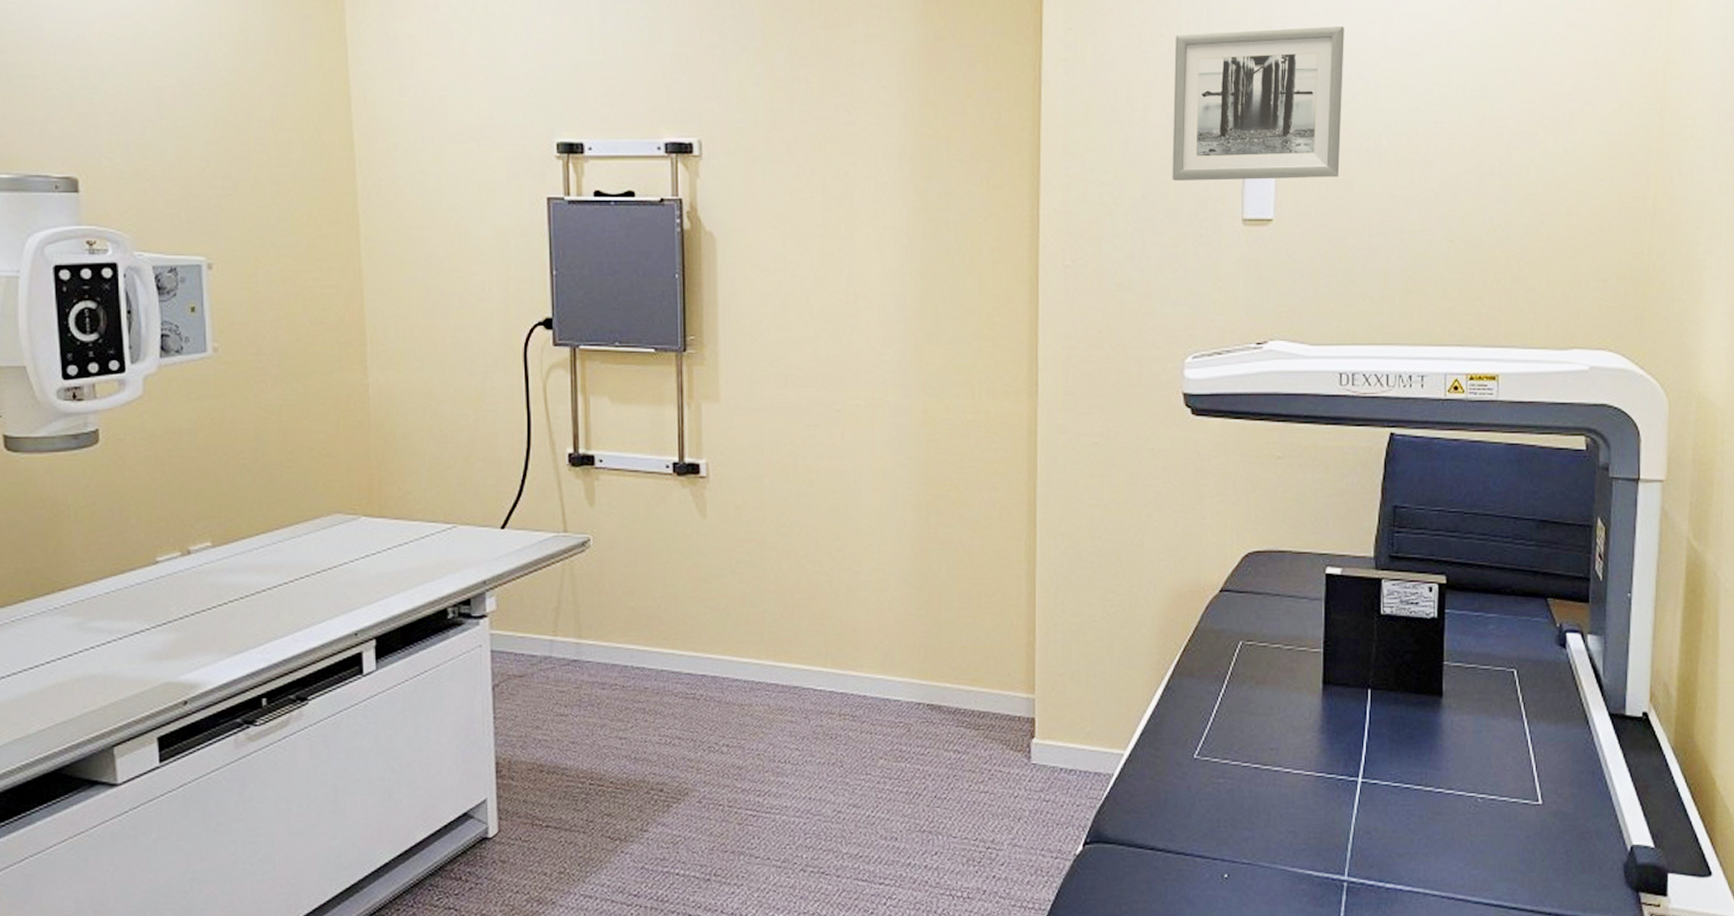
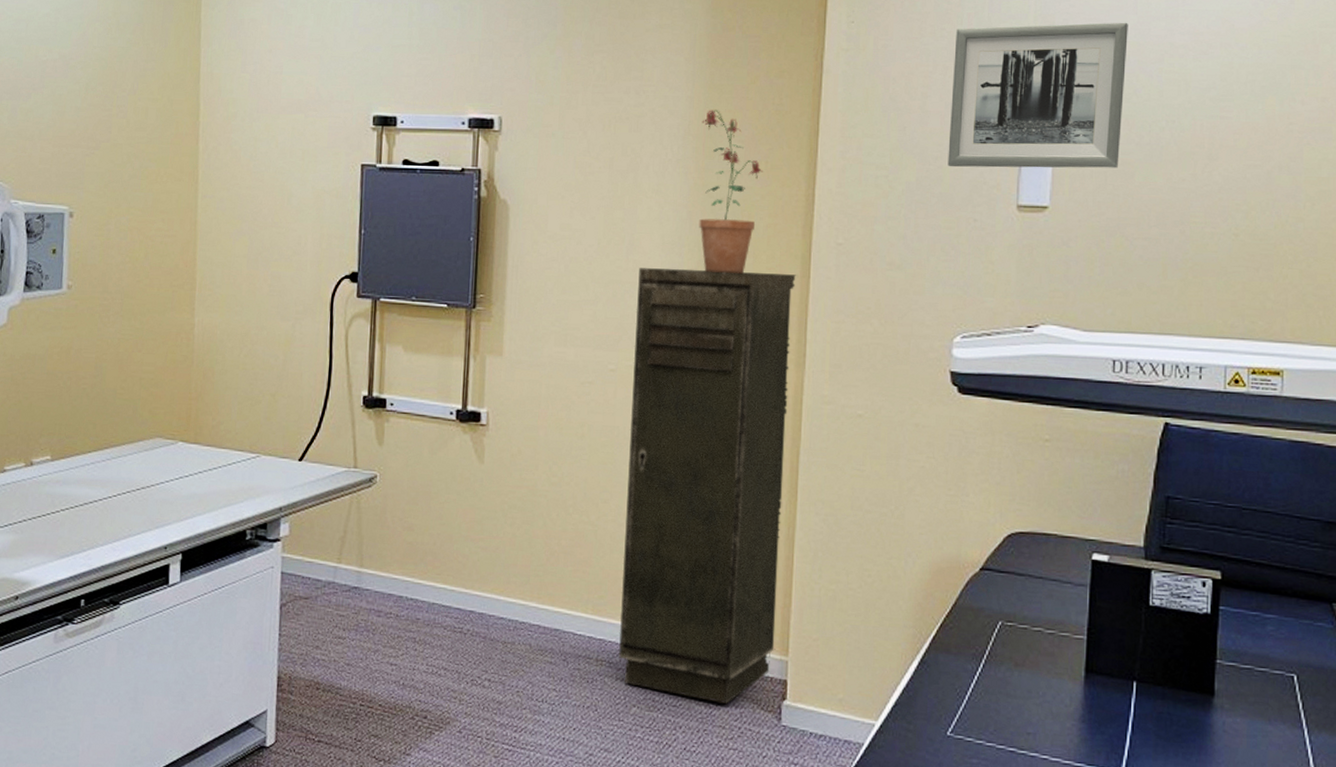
storage cabinet: none [859,299,1024,747] -> present [619,268,796,704]
potted plant: none [918,127,985,301] -> present [699,110,763,274]

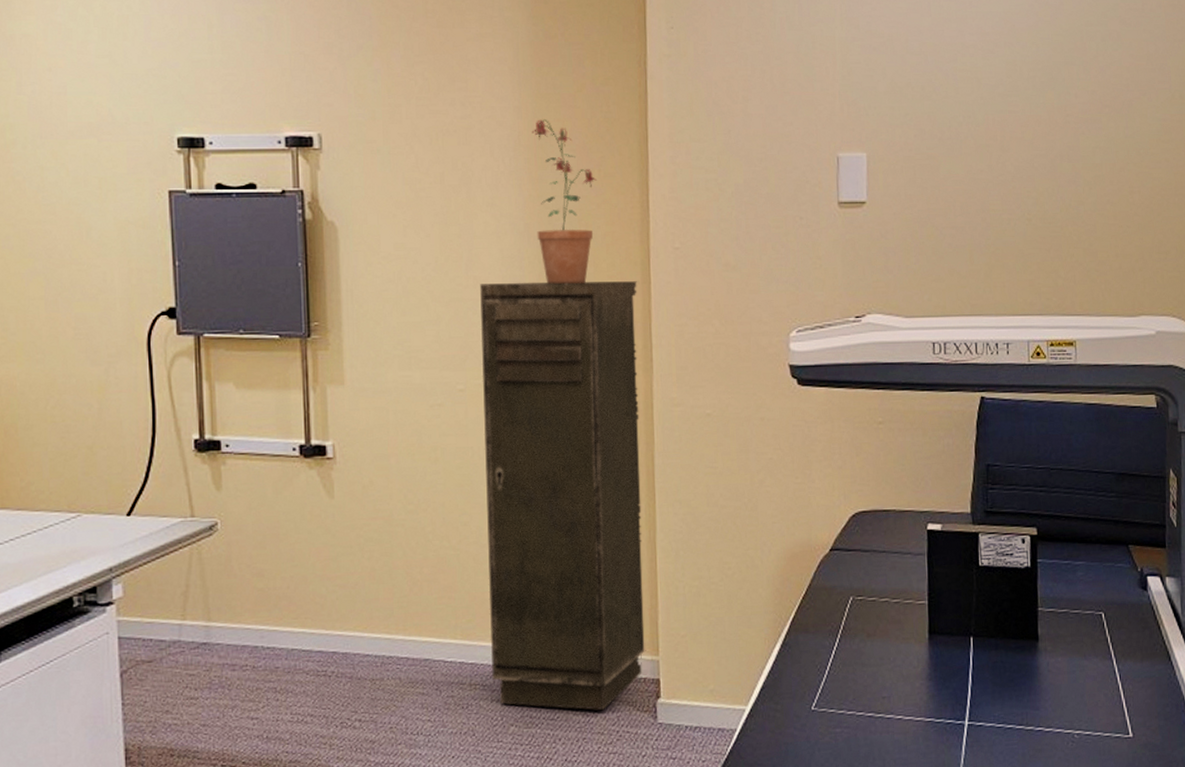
wall art: present [947,22,1128,169] -> none [770,24,925,168]

